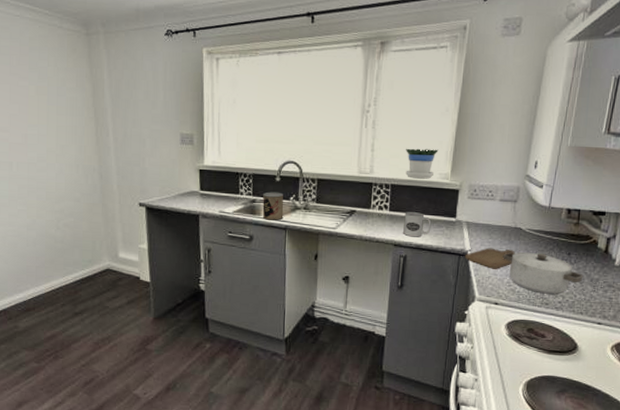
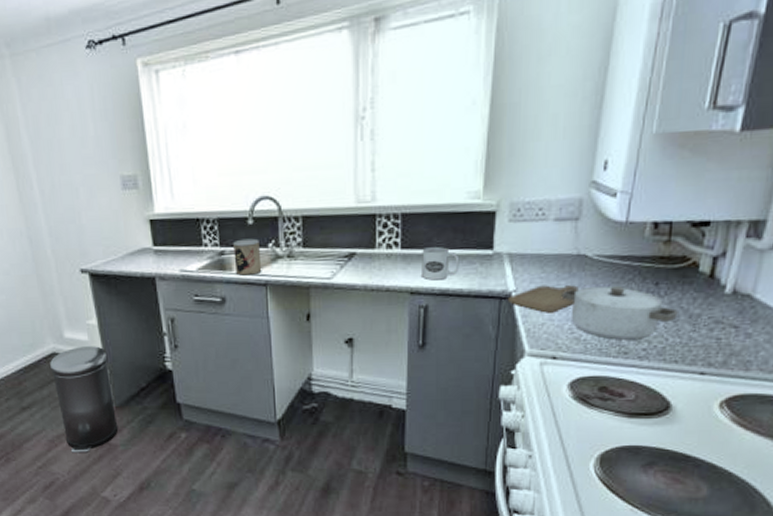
pedal bin: none [104,265,155,355] -> present [50,346,119,453]
flowerpot: present [406,148,439,179] -> none [419,159,464,203]

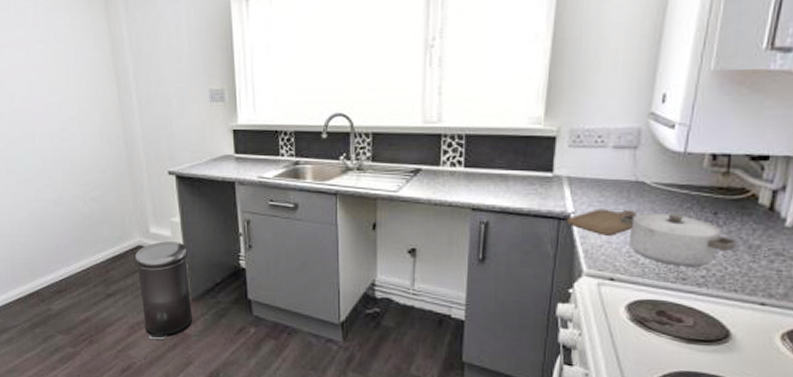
tin can: present [233,238,262,276] -> none [308,151,333,185]
mug: present [422,247,460,281] -> none [483,167,520,199]

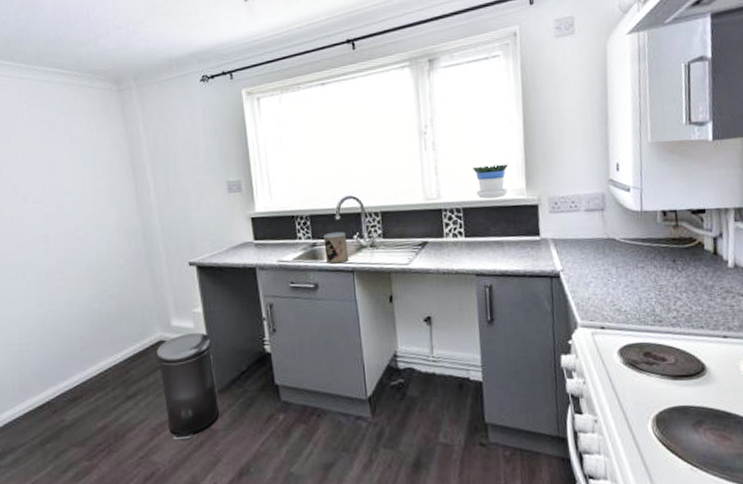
tin can: none [308,151,333,185] -> present [323,231,349,264]
flowerpot: none [483,87,527,126] -> present [472,164,508,199]
chopping board: present [566,208,637,236] -> none [556,264,613,289]
cooking pot: present [619,212,737,267] -> none [600,264,696,310]

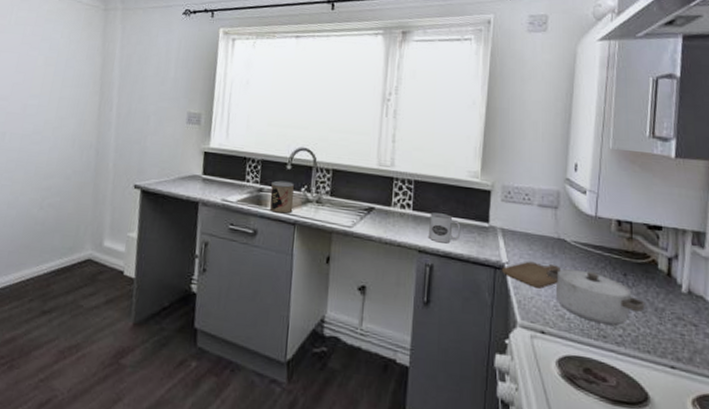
pedal bin: present [157,332,220,440] -> none [76,256,139,370]
flowerpot: present [472,164,508,199] -> none [430,141,466,177]
mug: none [482,235,515,264] -> present [429,212,461,244]
chopping board: none [556,264,613,289] -> present [501,261,561,288]
cooking pot: none [600,264,696,310] -> present [546,268,646,326]

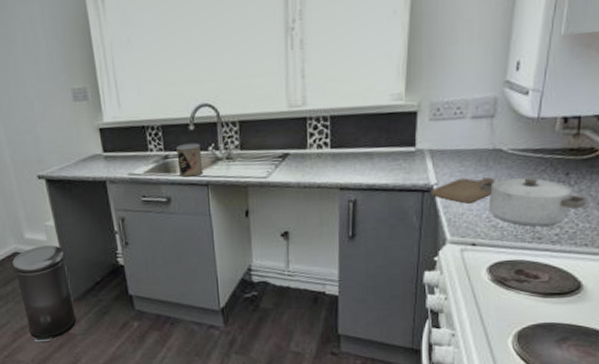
pedal bin: none [76,256,139,370] -> present [12,245,77,342]
mug: present [429,212,461,244] -> none [350,145,385,177]

